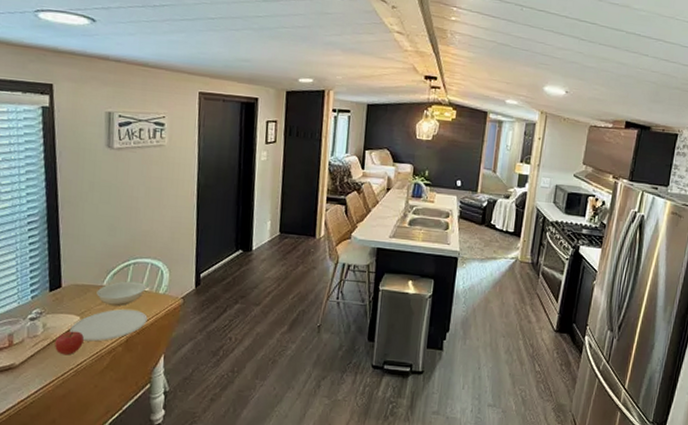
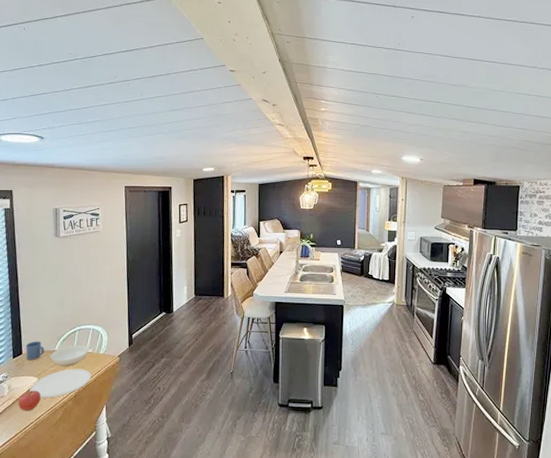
mug: none [65,273,90,296] -> present [25,341,45,361]

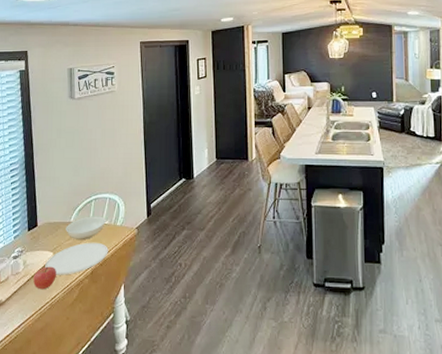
mug: present [25,341,45,361] -> none [40,212,60,234]

